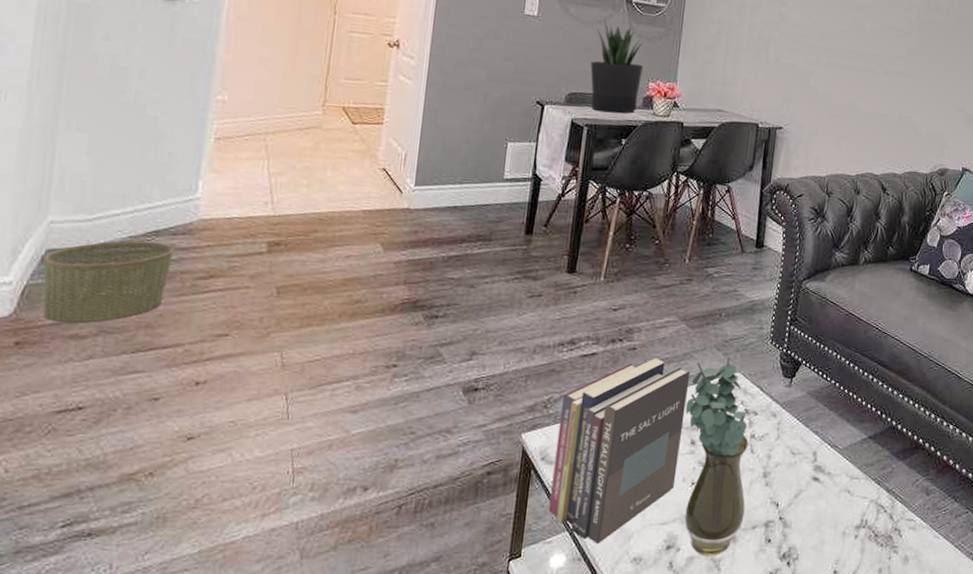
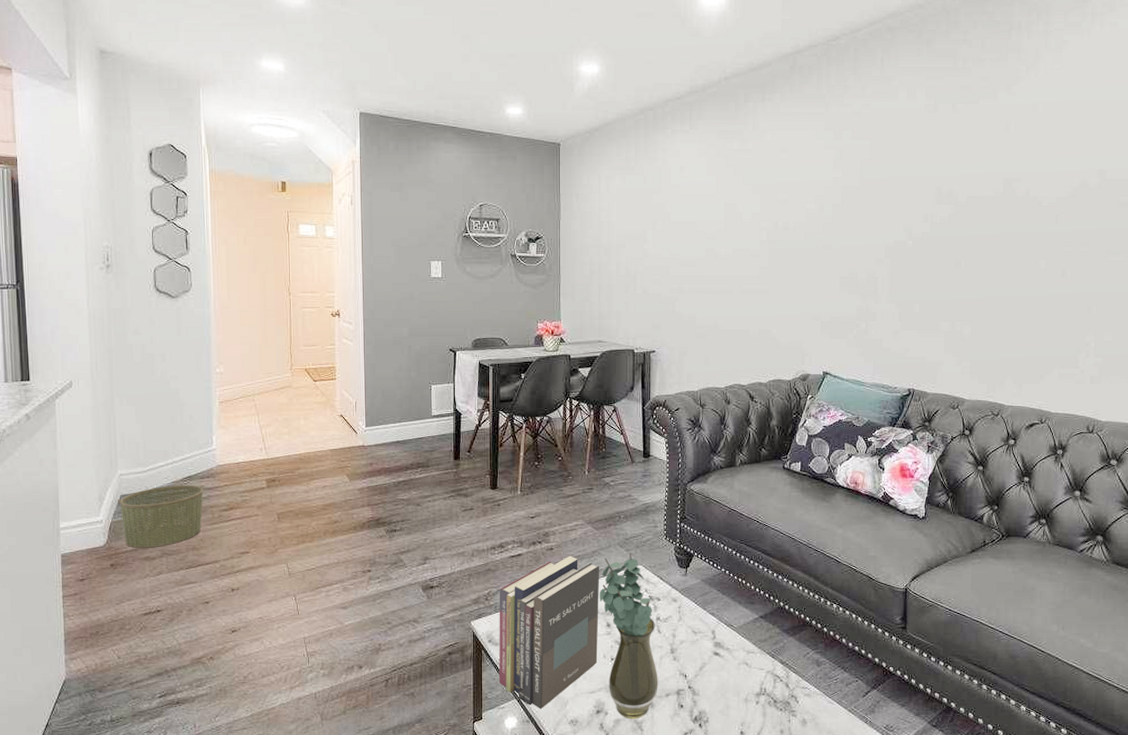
planter: present [590,19,644,114] -> none [489,273,531,353]

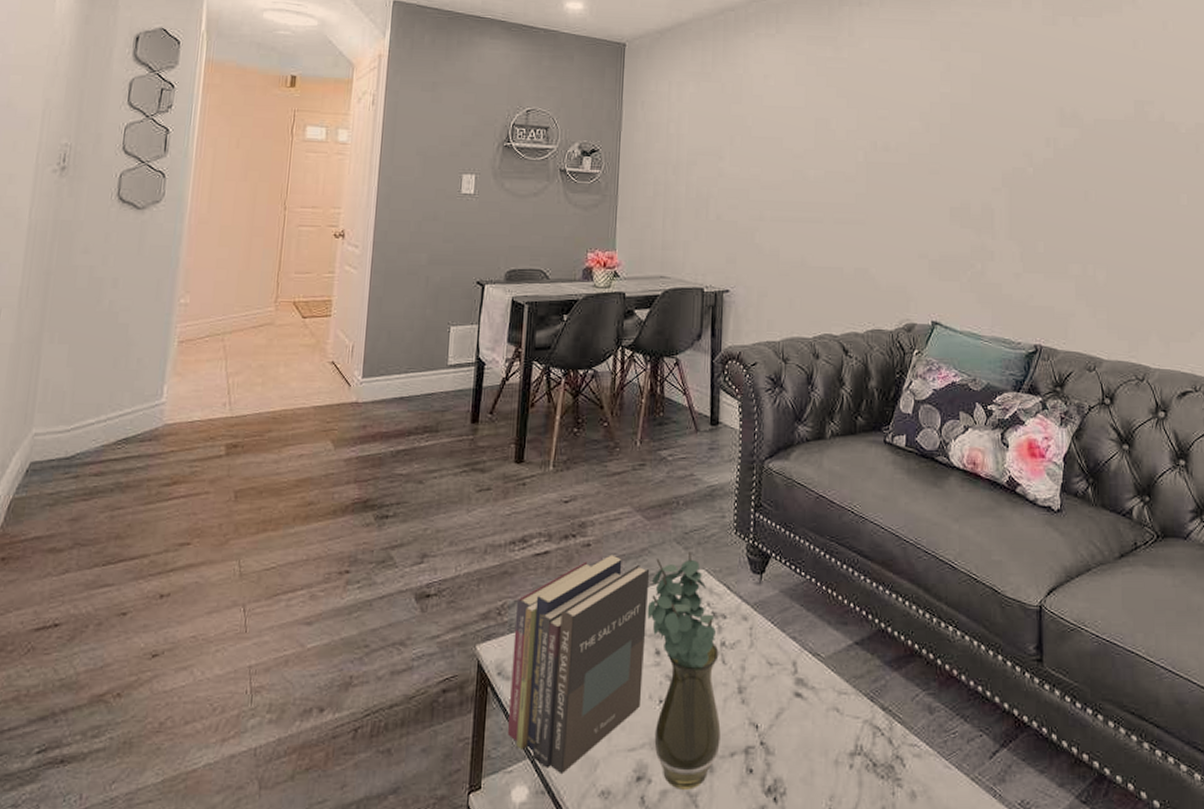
basket: present [117,484,205,548] -> none [24,449,144,536]

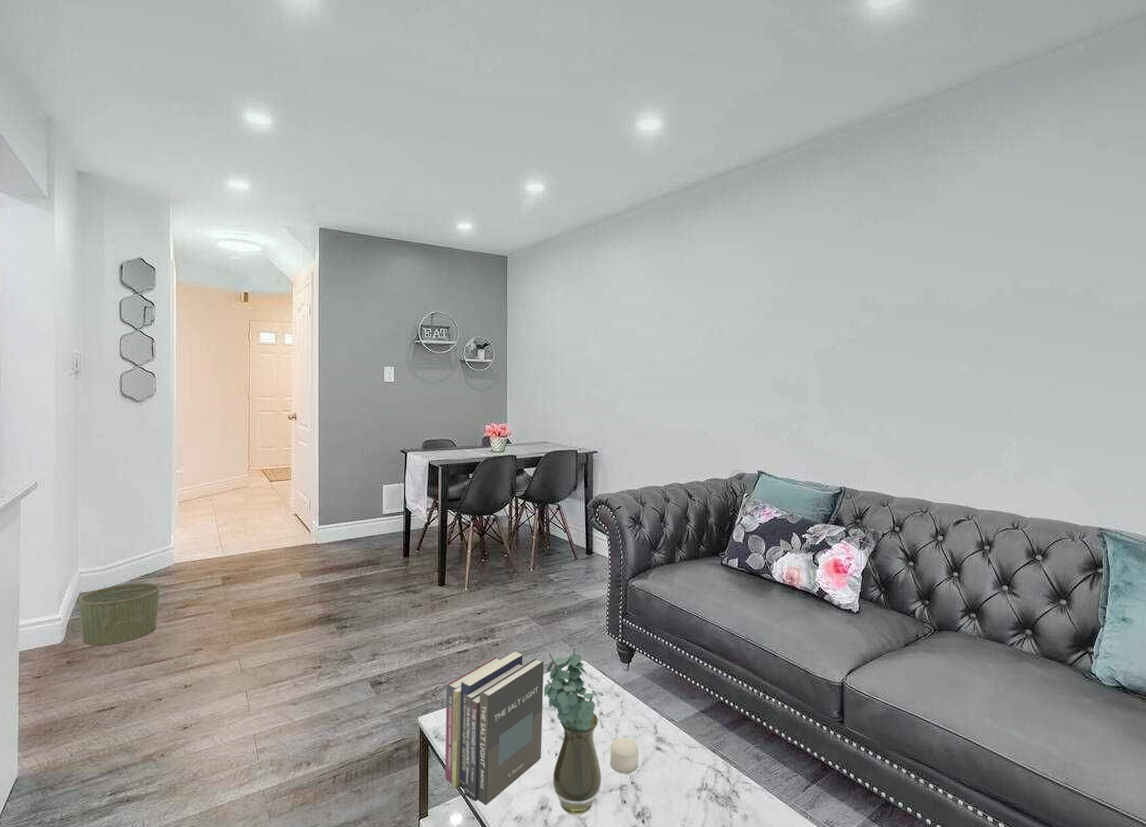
basket: none [24,449,144,536] -> present [76,582,162,645]
candle: none [732,679,772,730] -> present [610,738,639,774]

